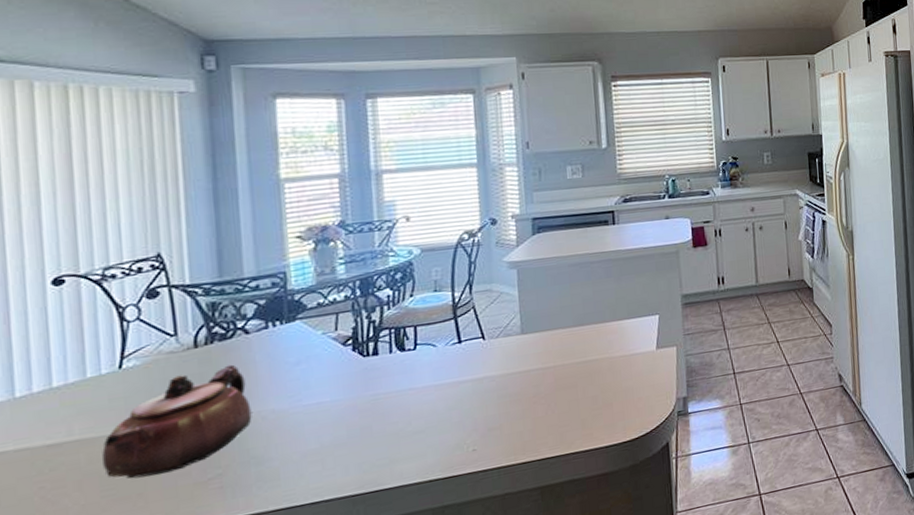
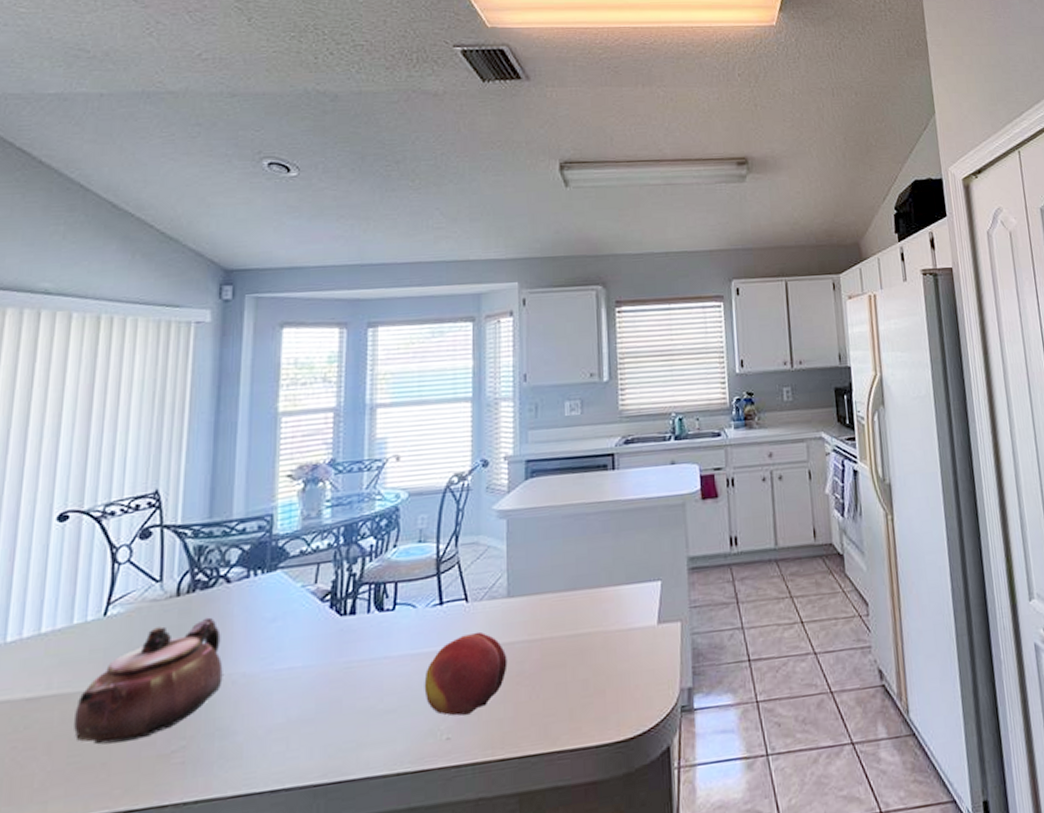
fruit: none [448,363,525,432] -> present [424,631,508,716]

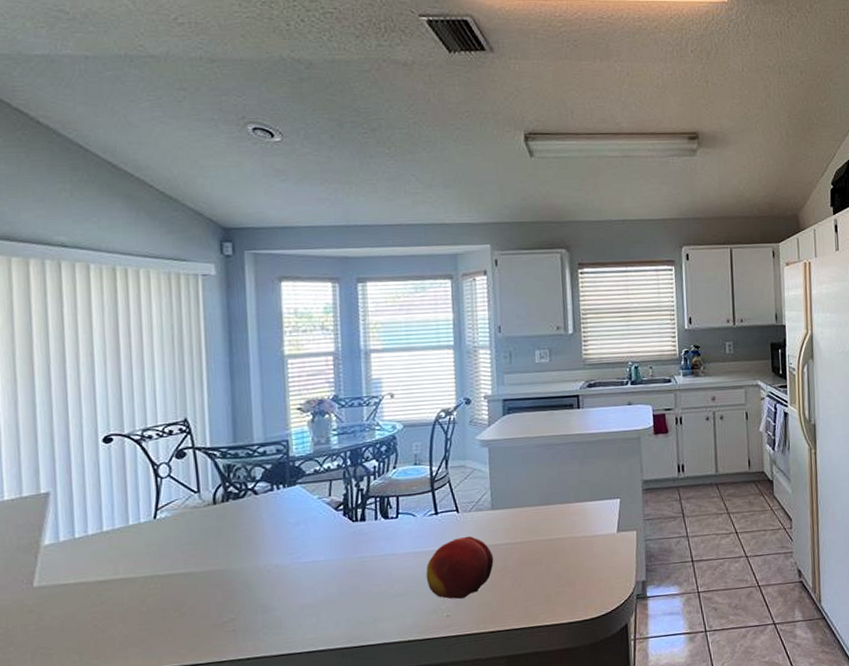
teapot: present [74,617,223,745] -> none [141,521,260,617]

